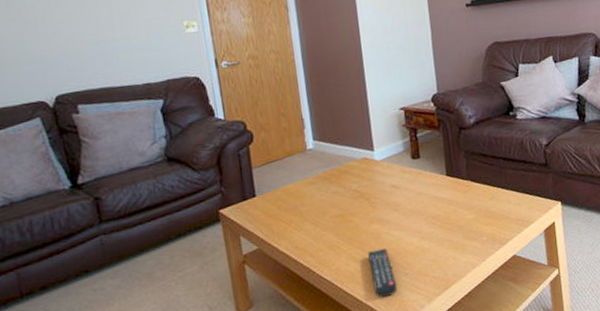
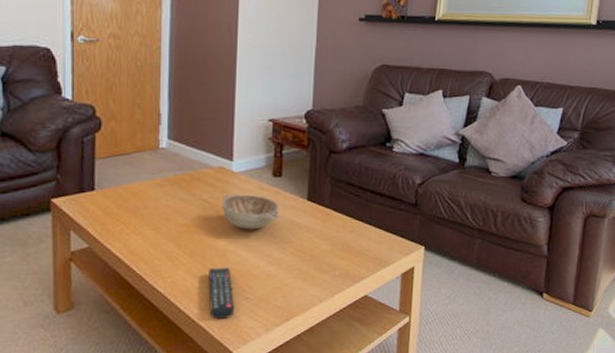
decorative bowl: none [369,178,424,212] -> present [221,194,280,230]

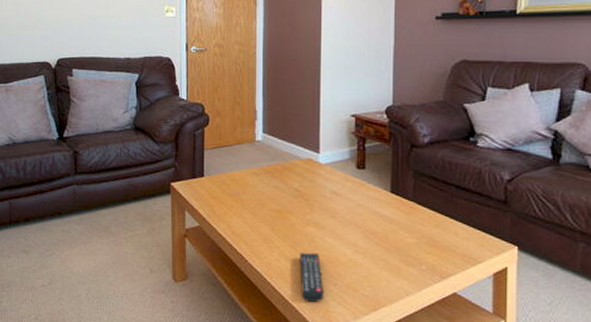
decorative bowl: present [221,194,280,230] -> none [309,184,364,219]

